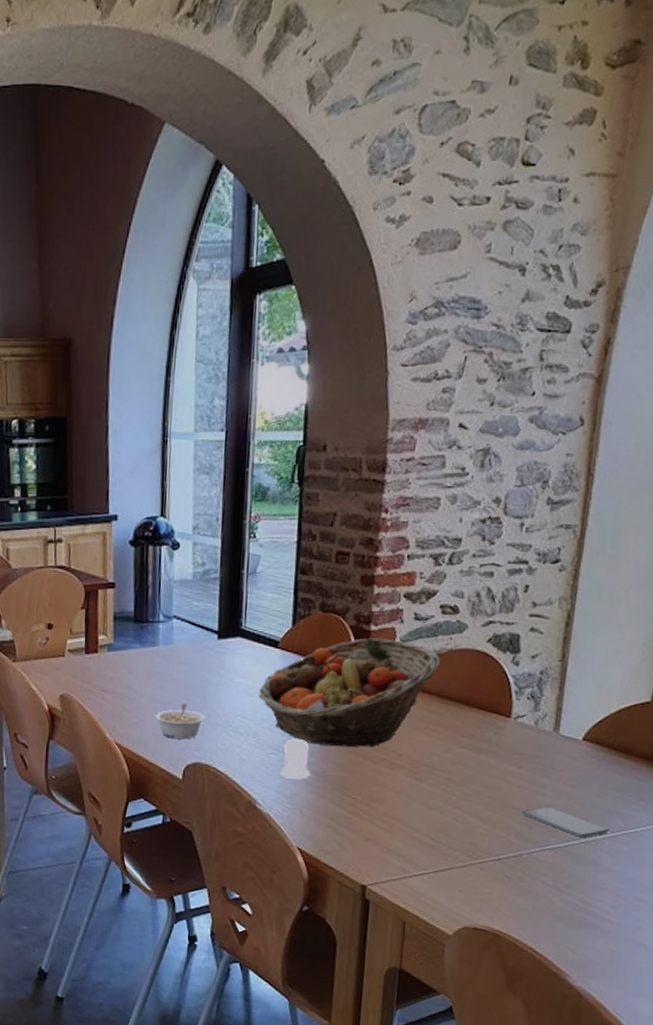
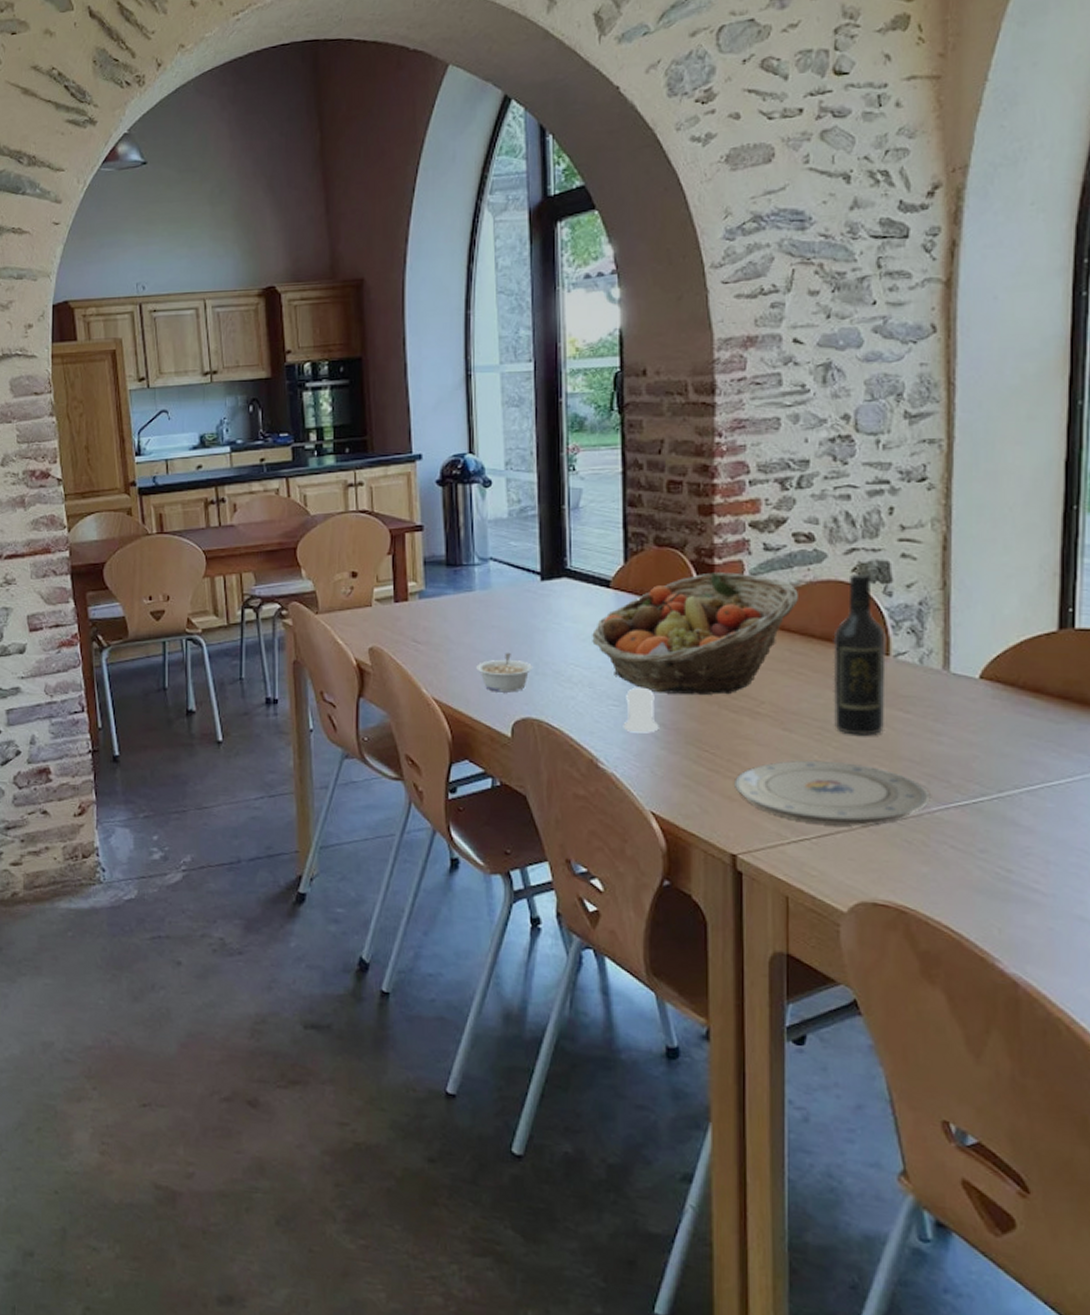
plate: none [370,806,530,863] -> present [735,761,929,825]
wine bottle: none [458,644,510,787] -> present [833,574,886,736]
smartphone: present [522,806,609,837] -> none [916,757,1026,792]

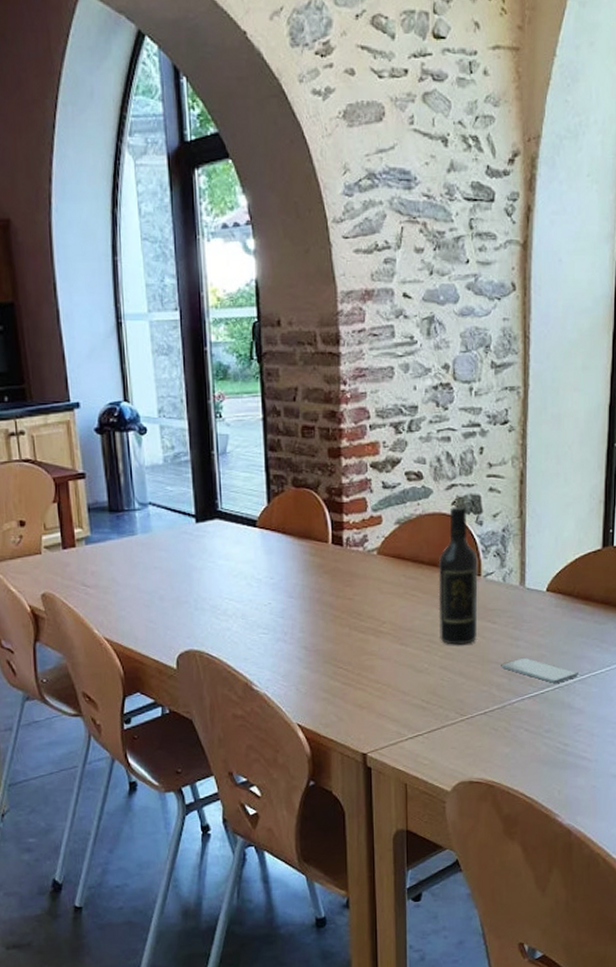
legume: present [476,653,534,693] -> none [142,592,193,629]
fruit basket: present [592,572,798,696] -> none [243,509,410,620]
salt shaker: present [623,688,659,733] -> none [272,616,302,657]
plate: present [735,761,929,825] -> none [364,668,510,721]
smartphone: none [916,757,1026,792] -> present [501,657,578,683]

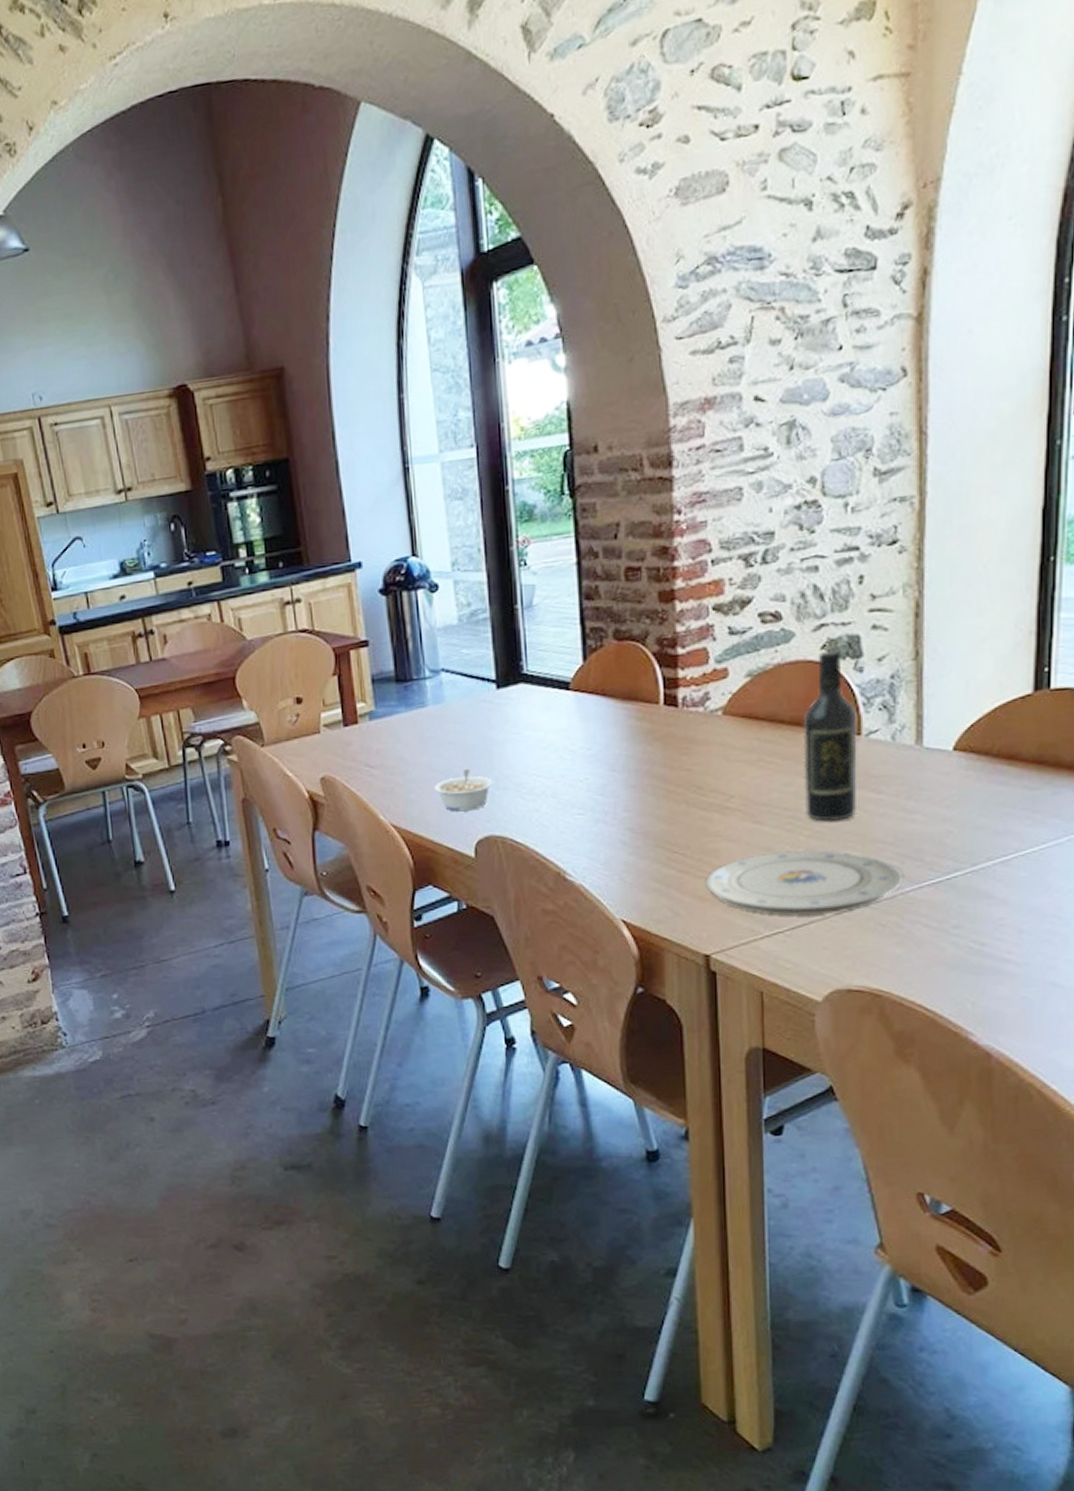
legume: none [142,592,193,629] -> present [434,769,494,812]
plate: none [364,668,510,721] -> present [706,850,902,916]
smartphone: present [501,657,578,683] -> none [890,834,1000,866]

